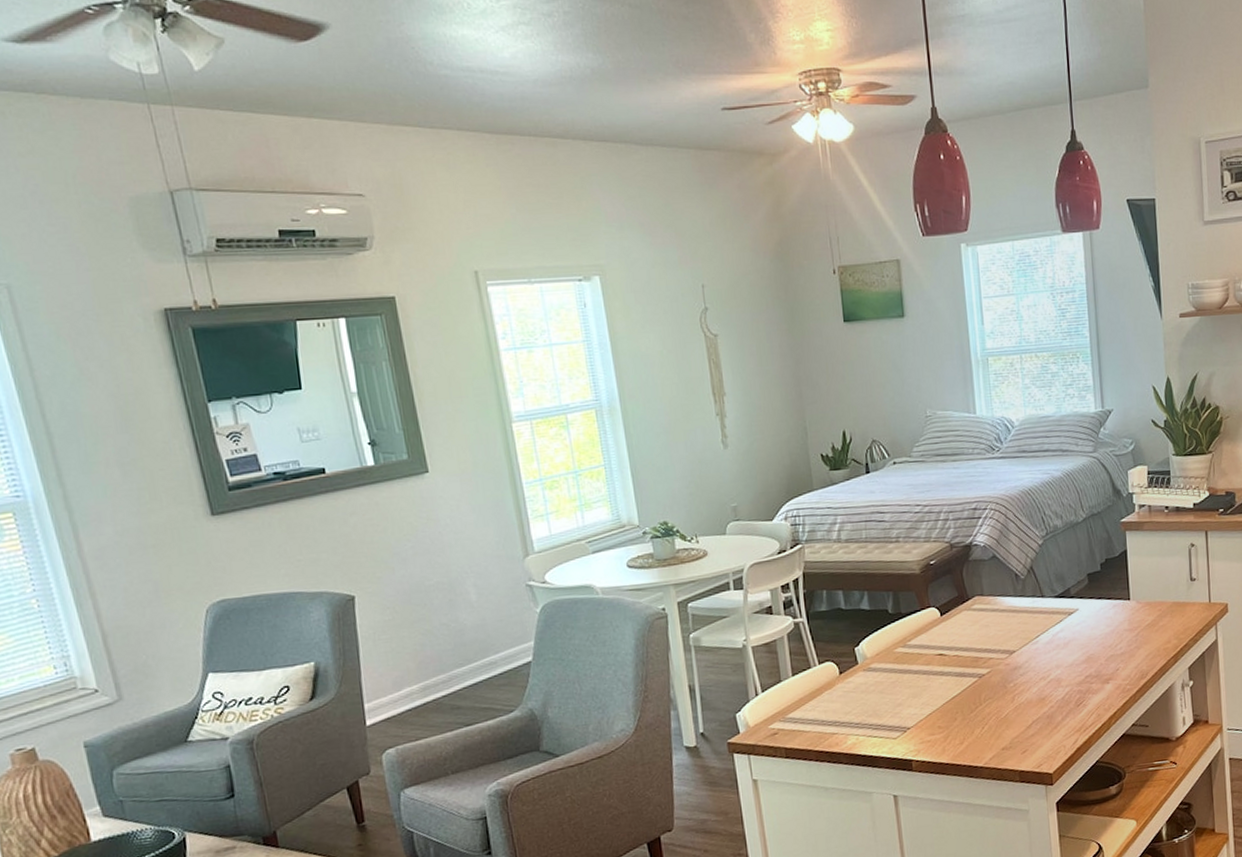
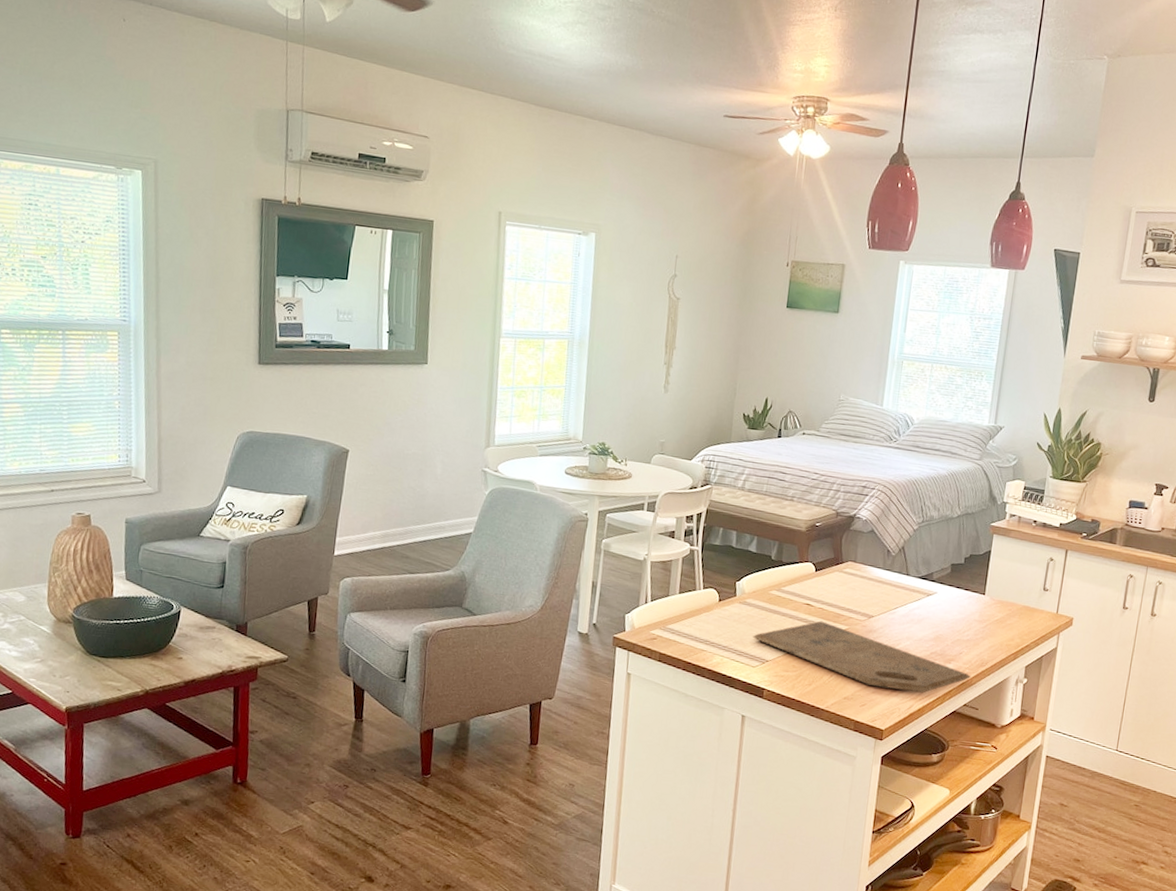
cutting board: none [887,669,1134,729] -> present [753,621,972,693]

